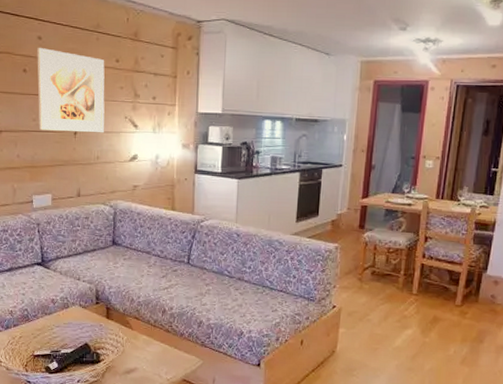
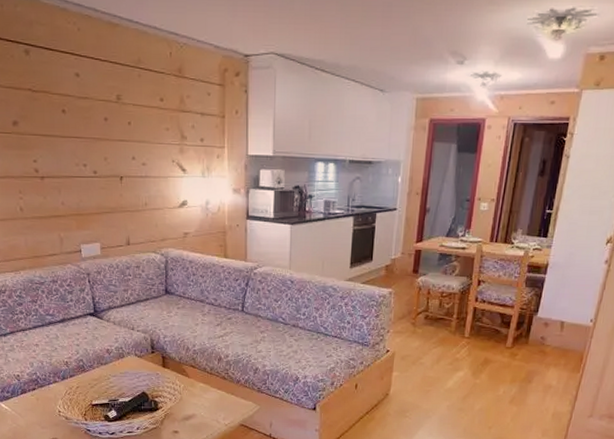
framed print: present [37,48,105,133] -> none [75,86,151,178]

